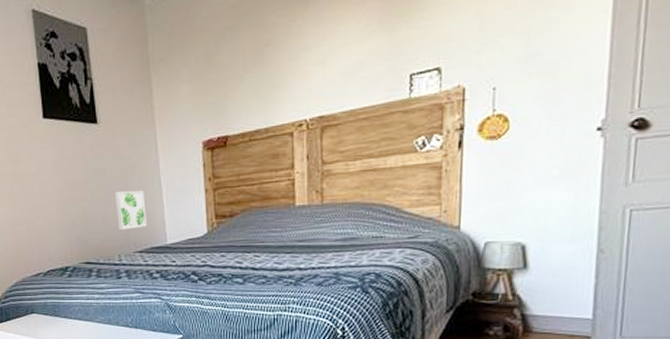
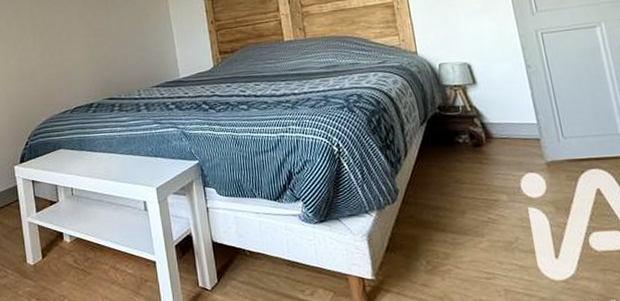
wall art: present [114,190,147,231] -> none [133,33,162,69]

